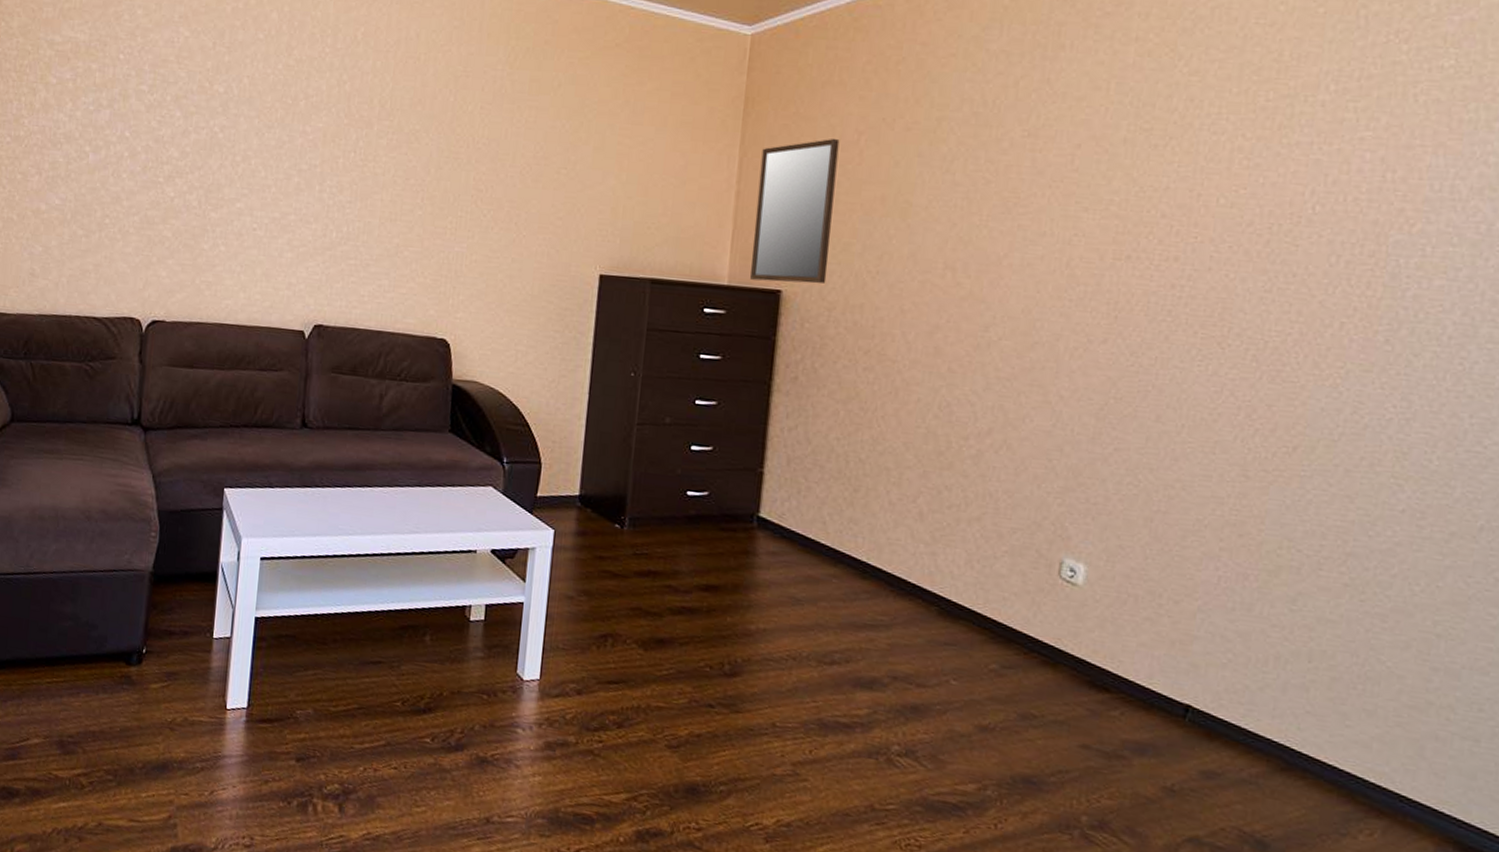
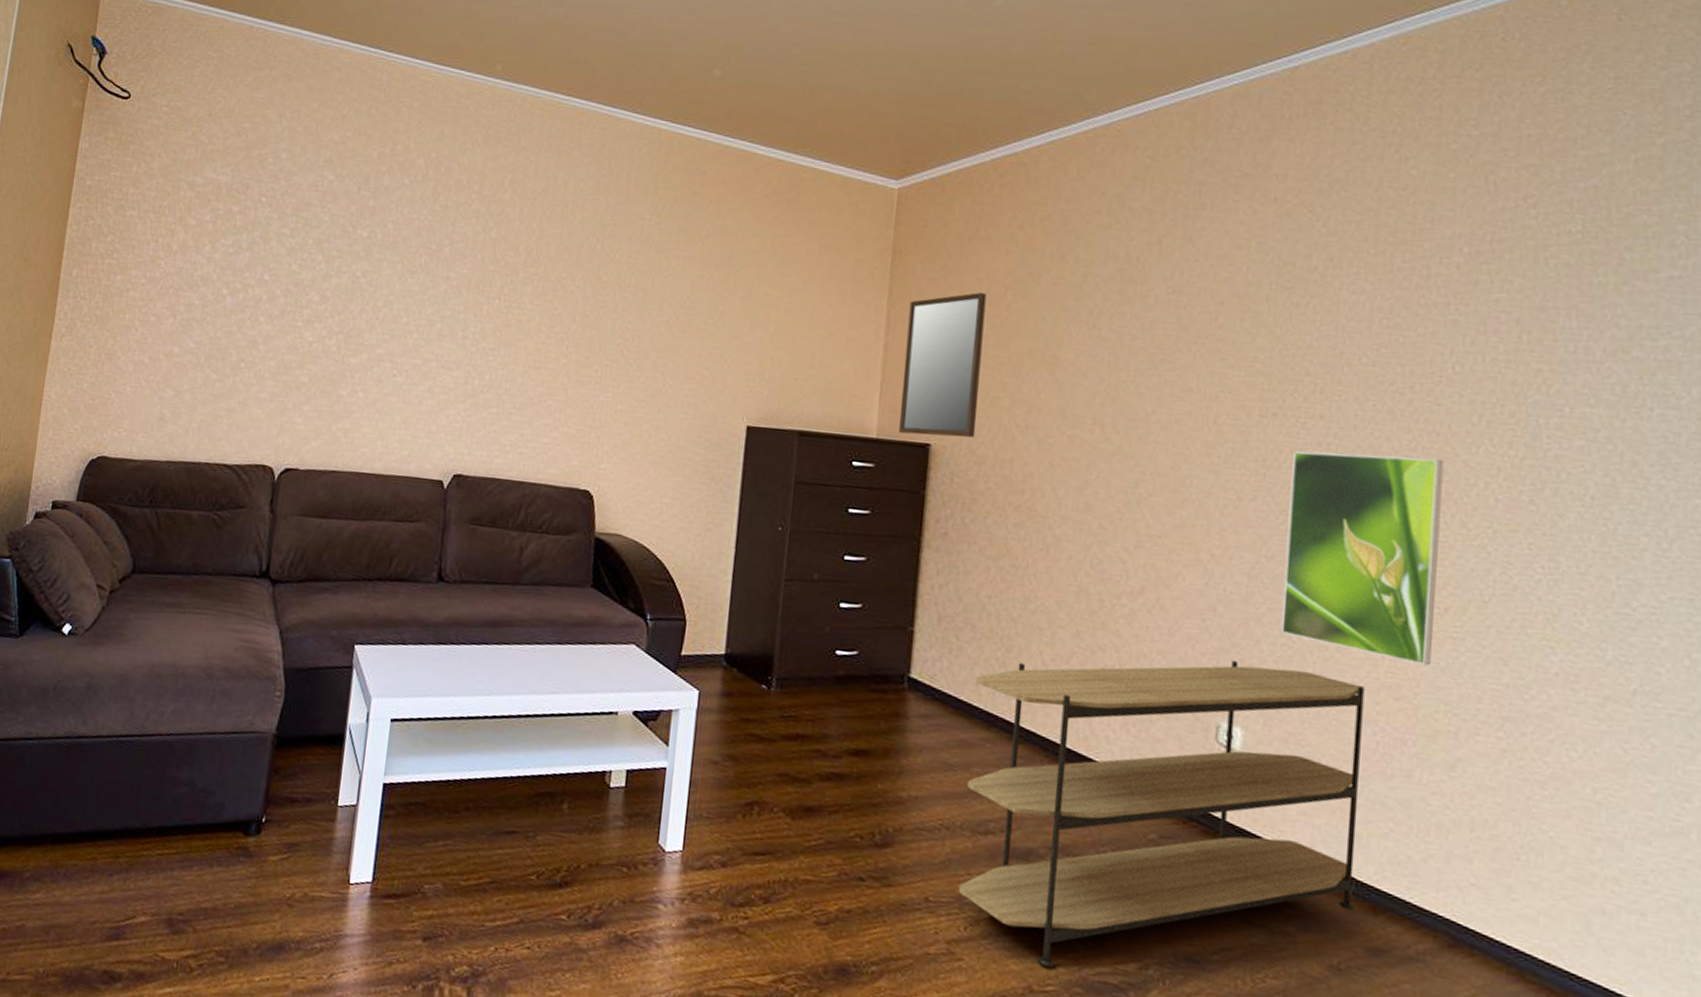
shelving unit: none [803,500,1209,789] -> present [958,661,1365,968]
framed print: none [1128,293,1300,504] -> present [1281,451,1444,666]

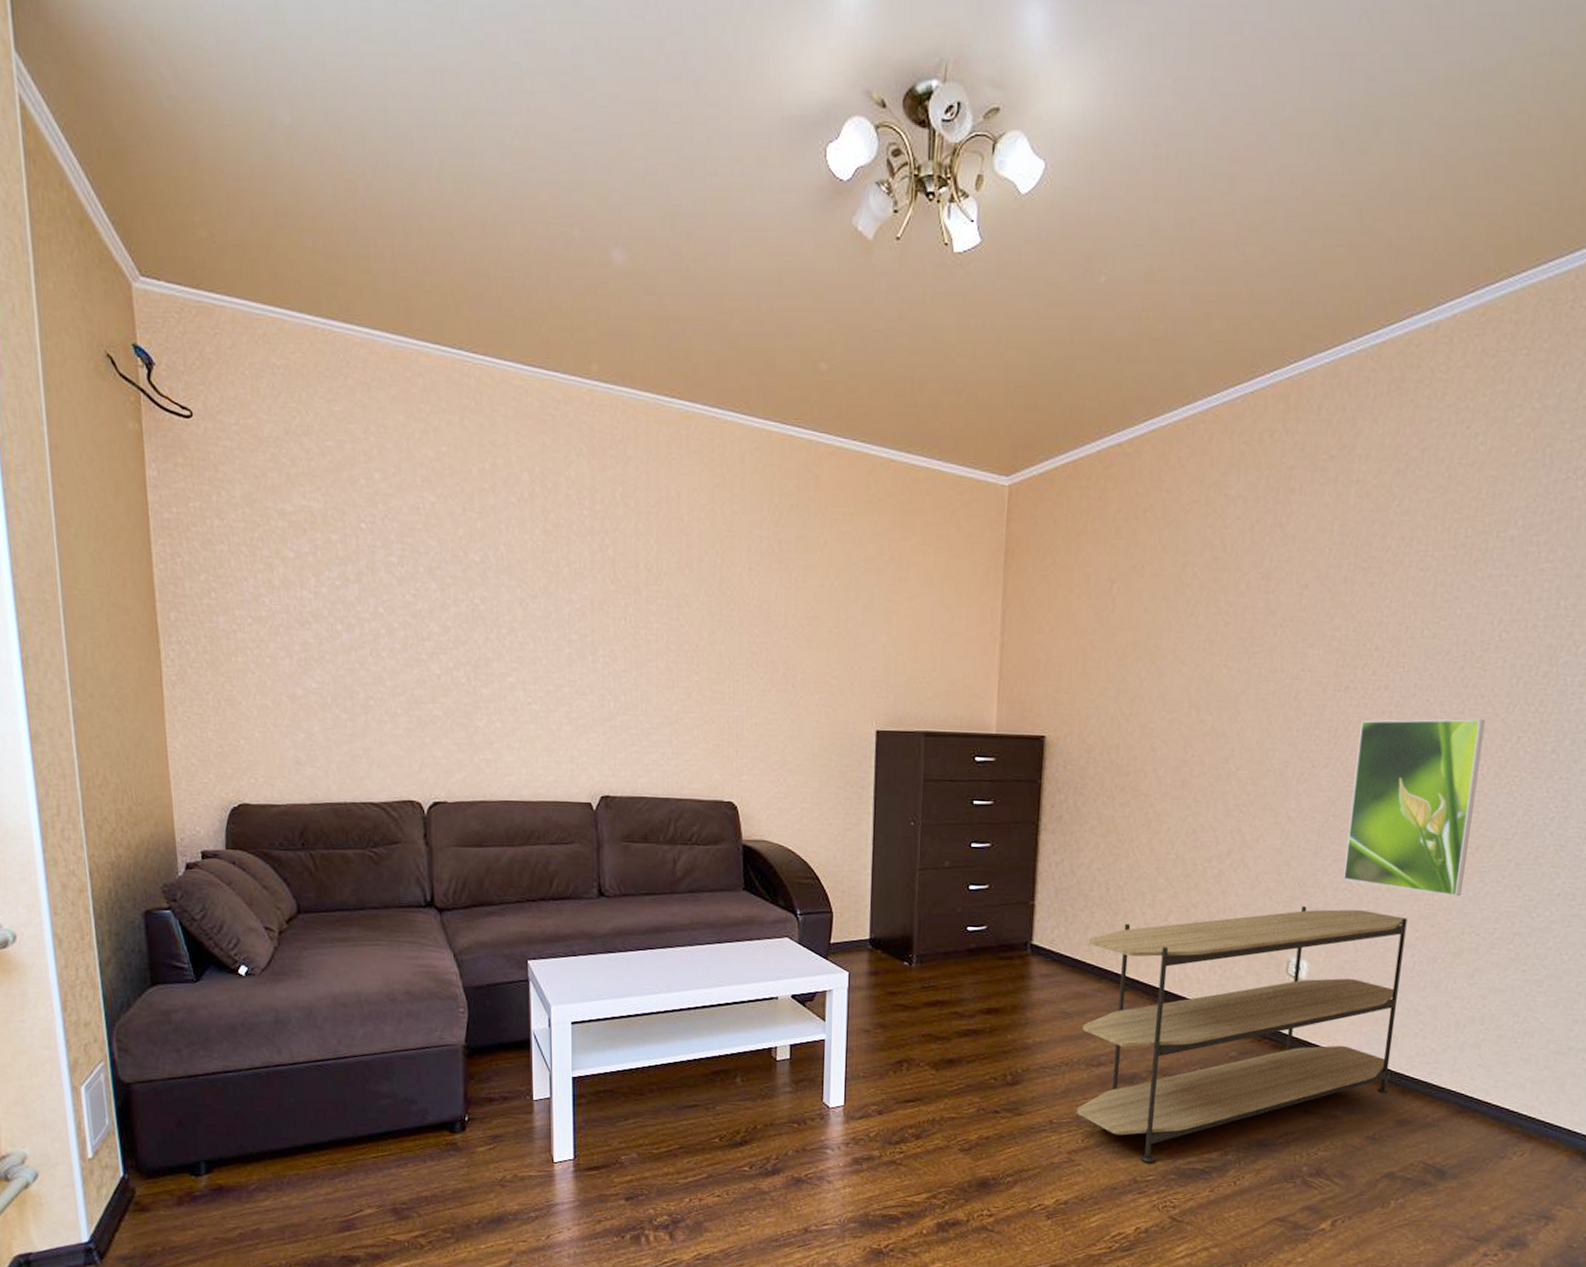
home mirror: present [899,292,987,438] -> none [1016,588,1094,728]

